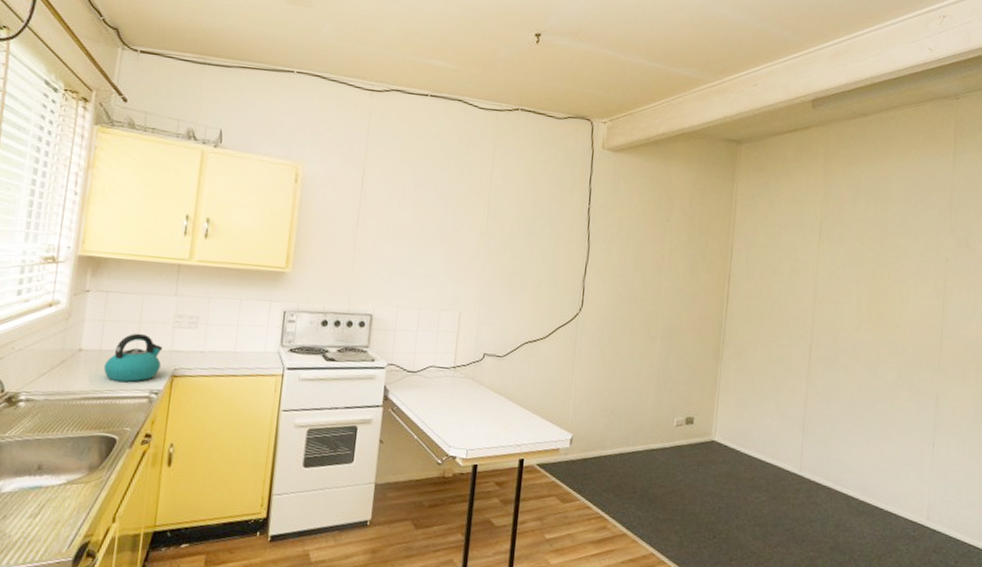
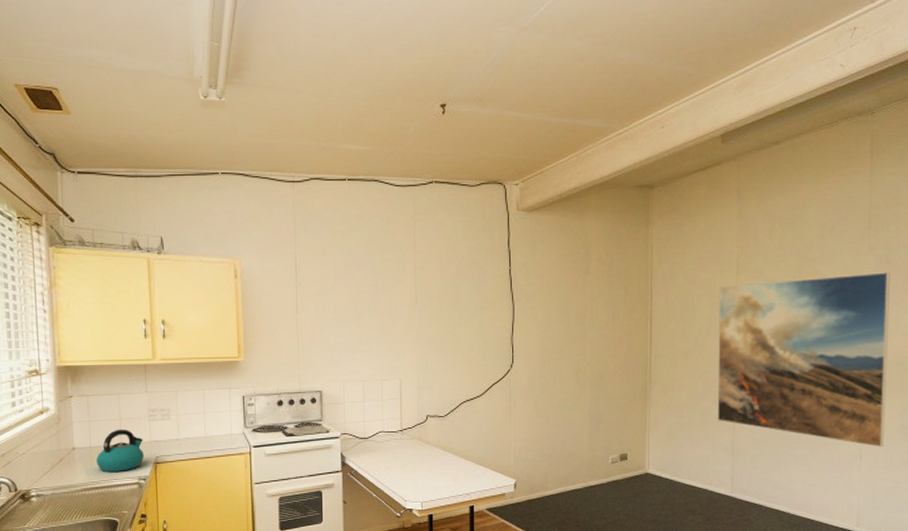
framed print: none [790,250,969,437] -> present [717,272,890,448]

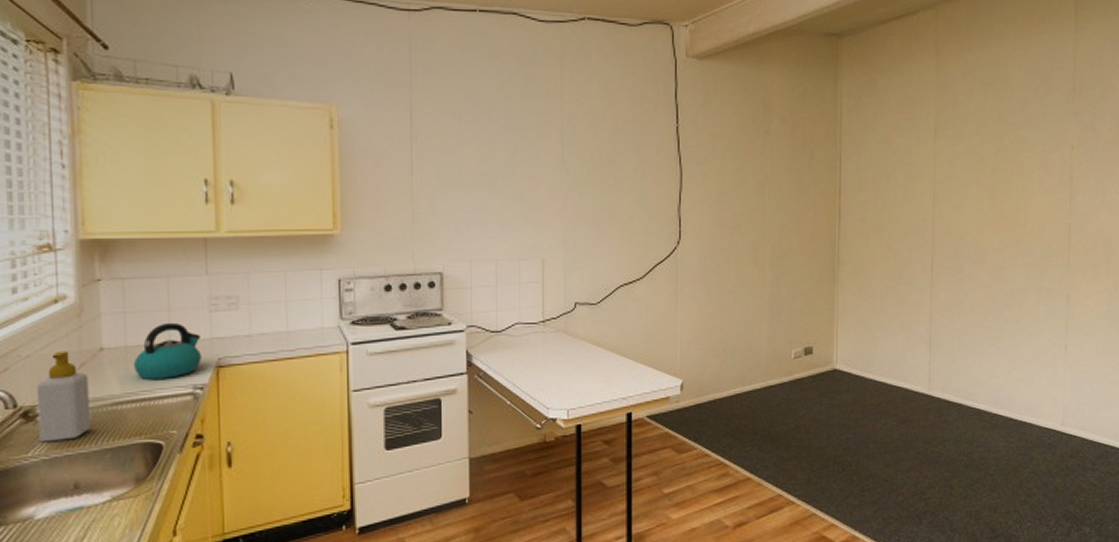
soap bottle: none [30,449,67,517] -> present [36,350,90,443]
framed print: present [717,272,890,448] -> none [913,141,1095,337]

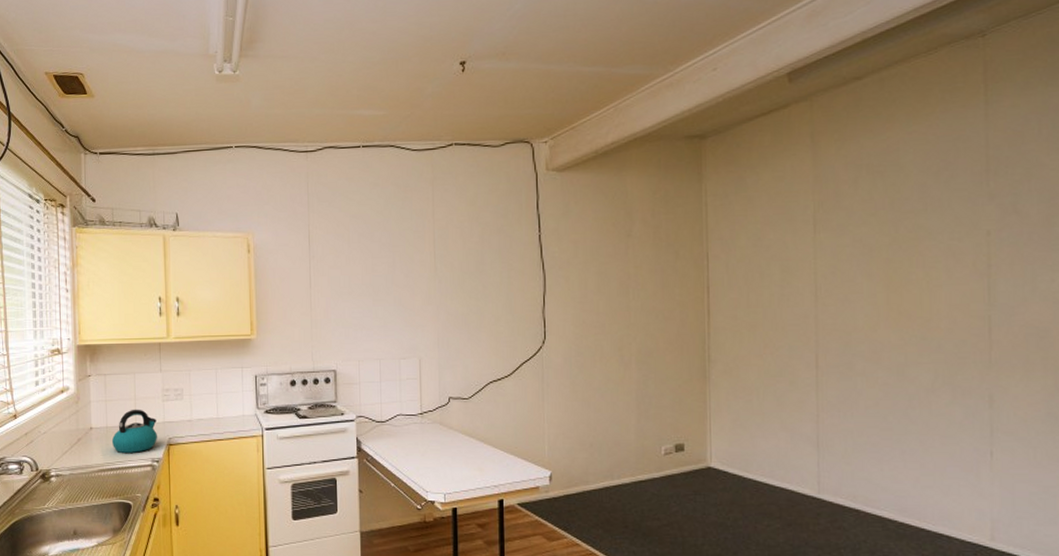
soap bottle: present [36,350,90,443] -> none [50,429,84,498]

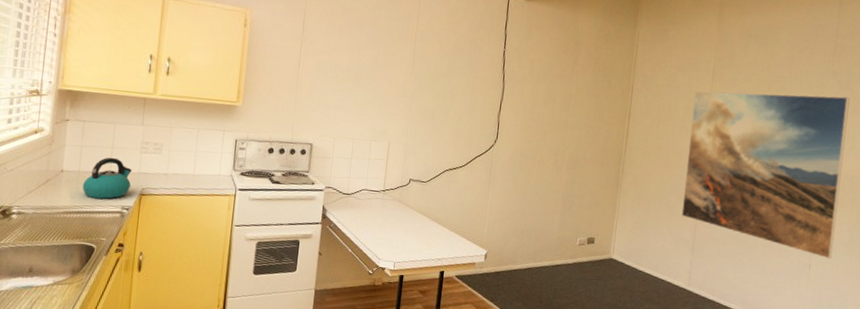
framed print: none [792,224,1024,442] -> present [681,91,850,260]

